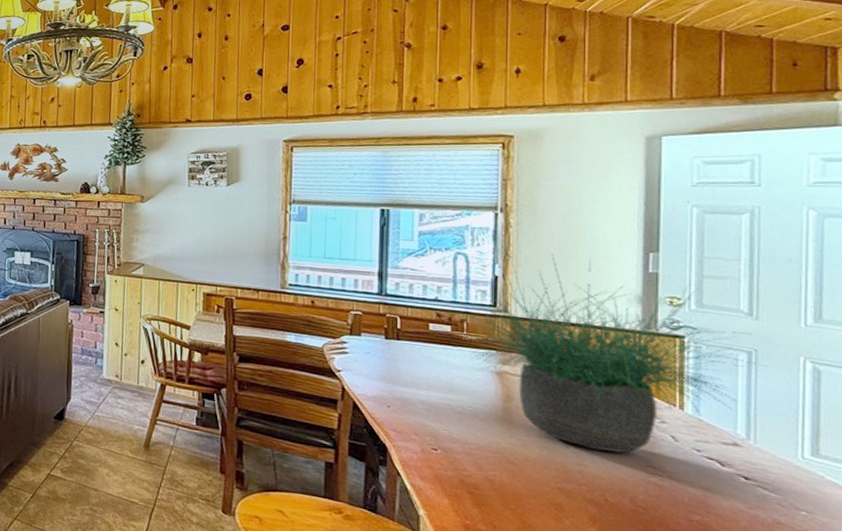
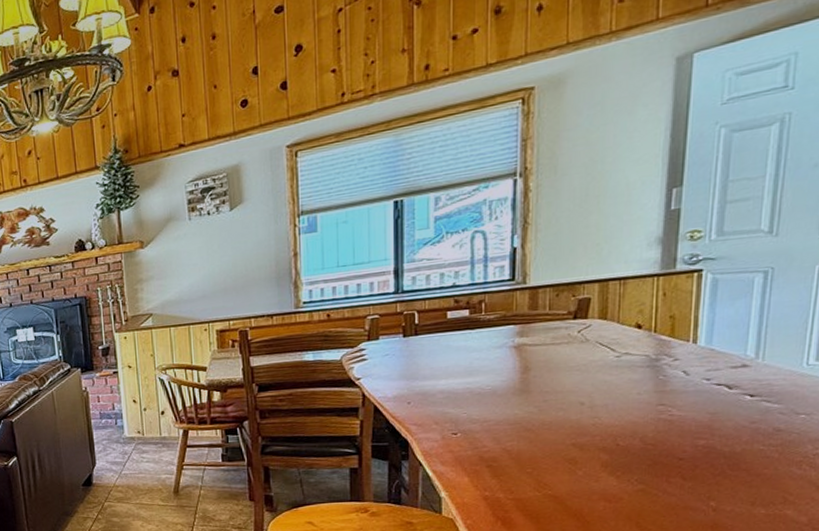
potted plant: present [460,254,768,454] -> none [478,209,783,401]

